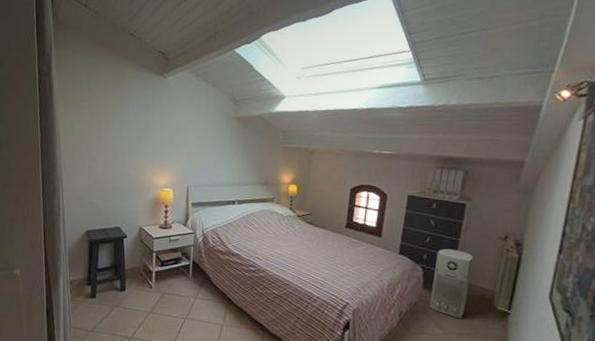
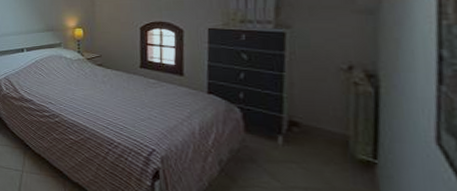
air purifier: present [429,248,473,318] -> none [256,84,309,169]

